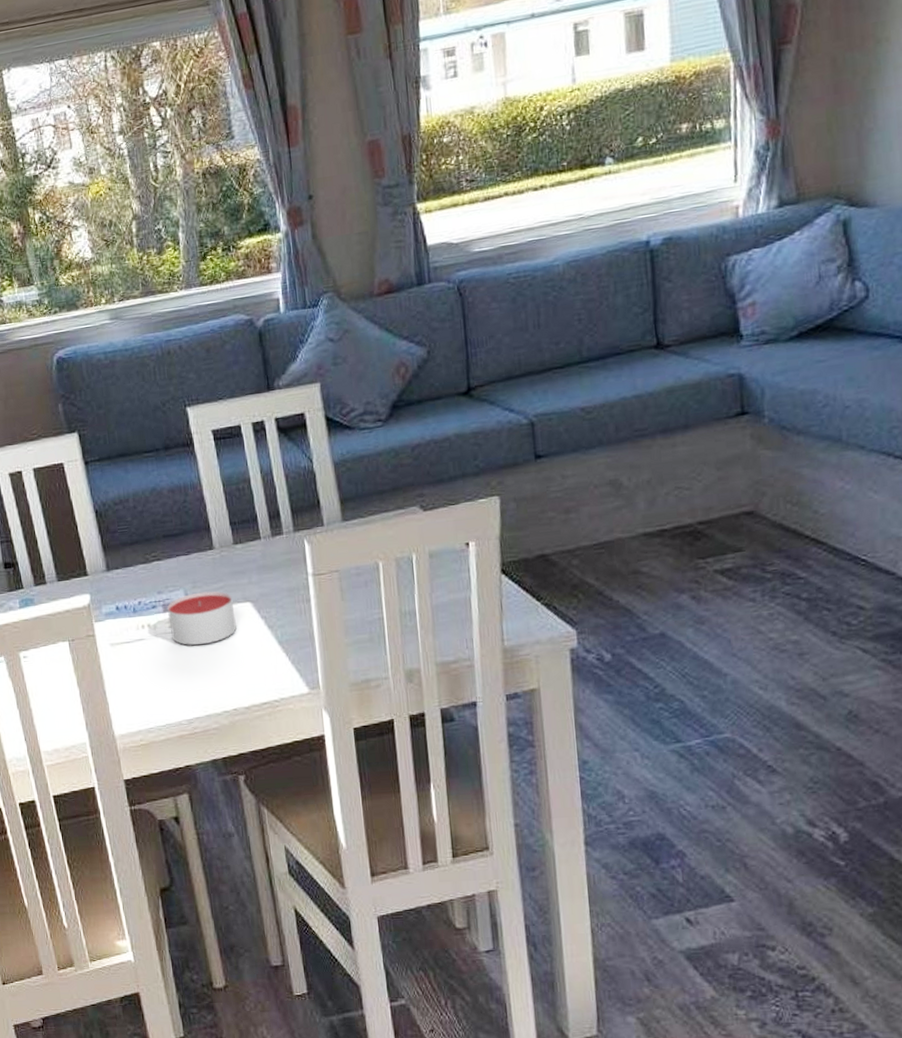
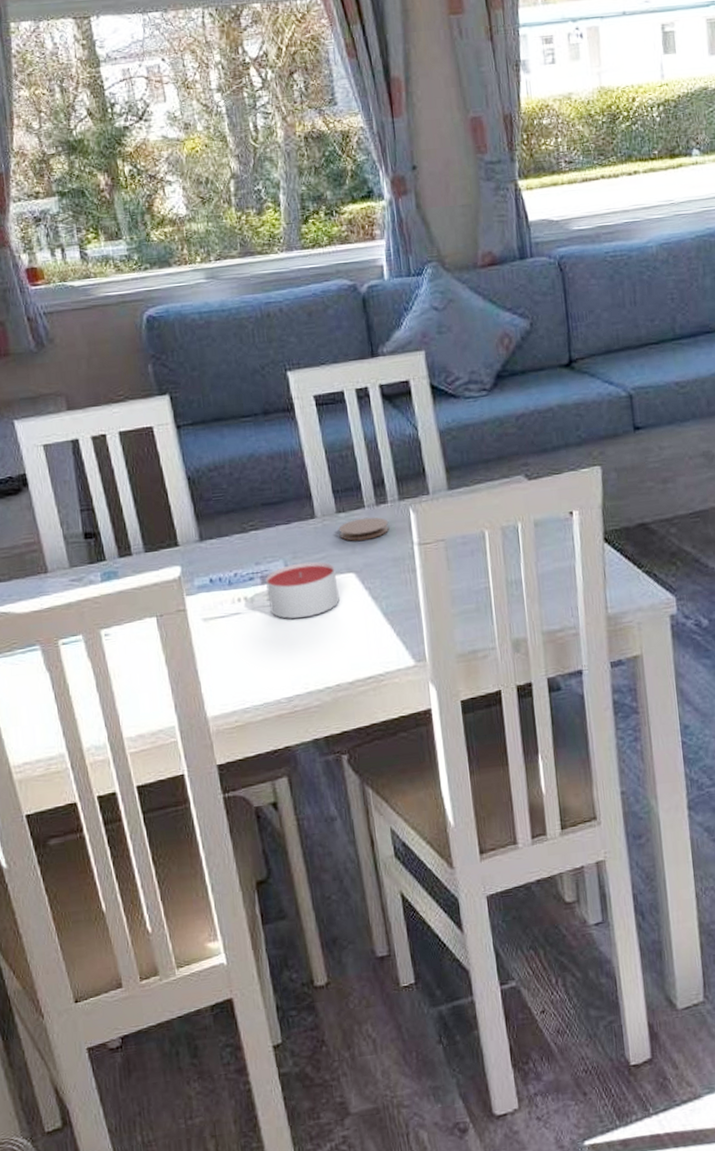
coaster: none [235,548,285,572] -> present [338,517,390,541]

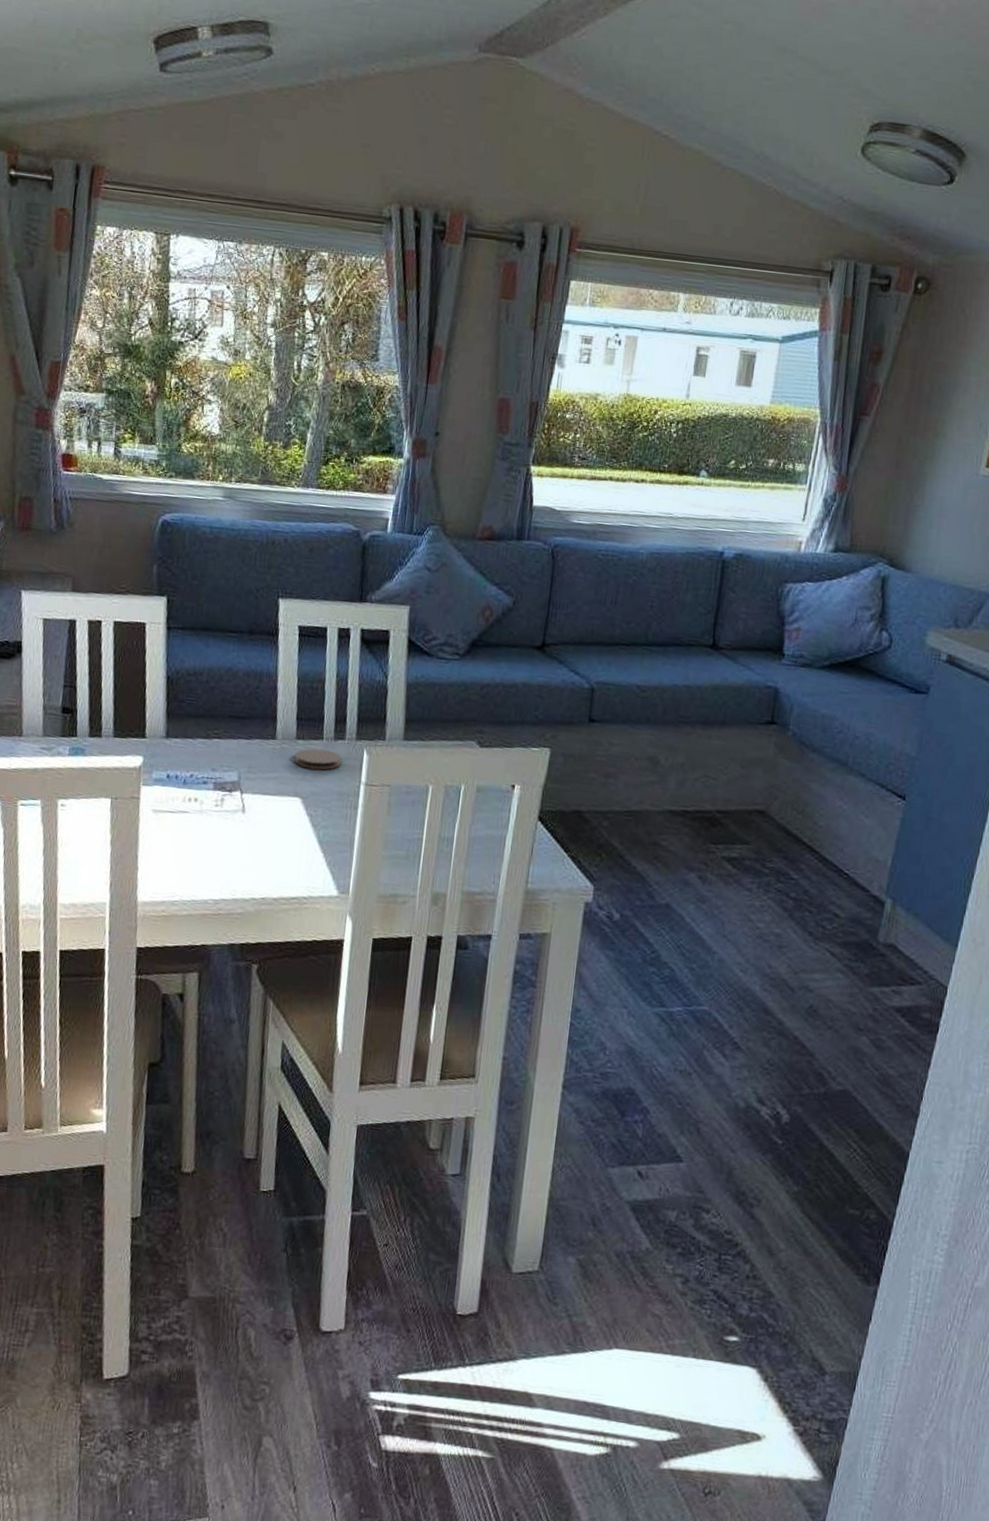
candle: present [266,561,340,619] -> none [216,777,284,830]

